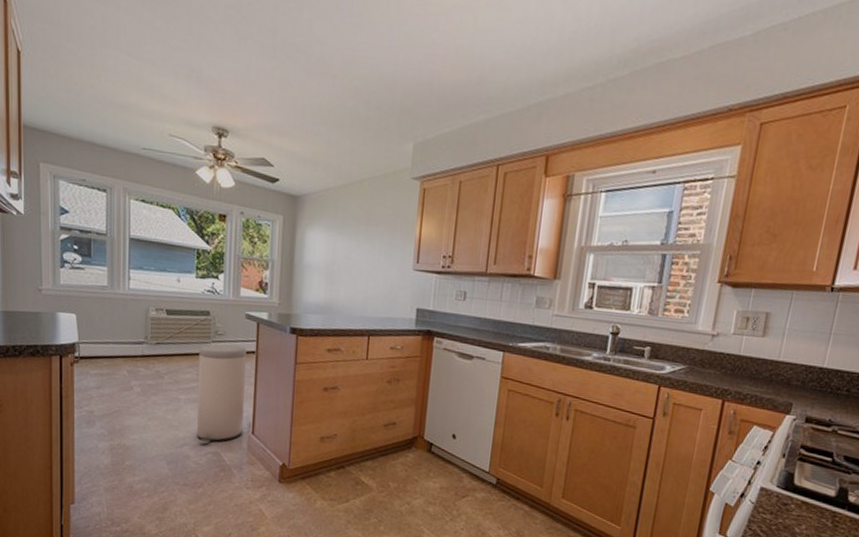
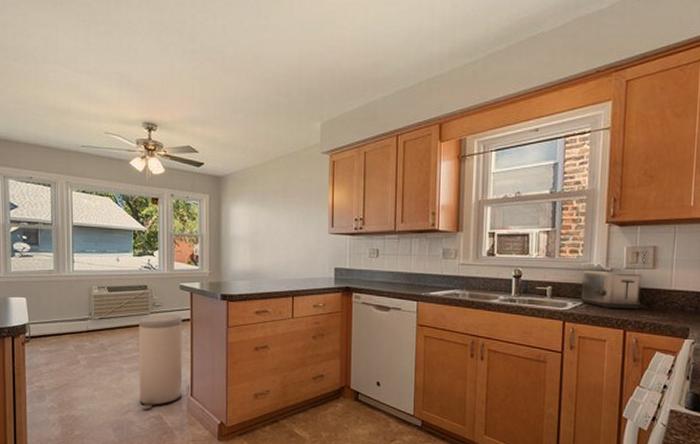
toaster: none [680,333,750,380] -> present [580,271,642,310]

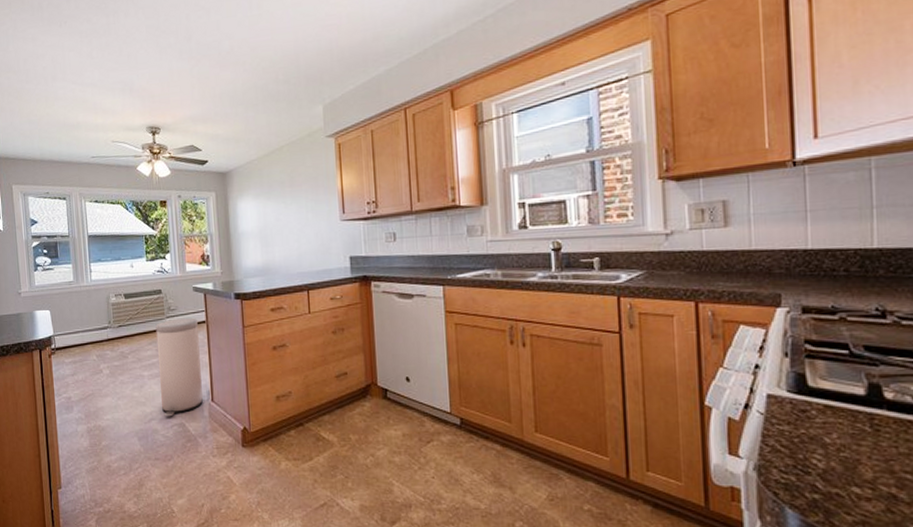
toaster: present [580,271,642,310] -> none [635,233,714,278]

